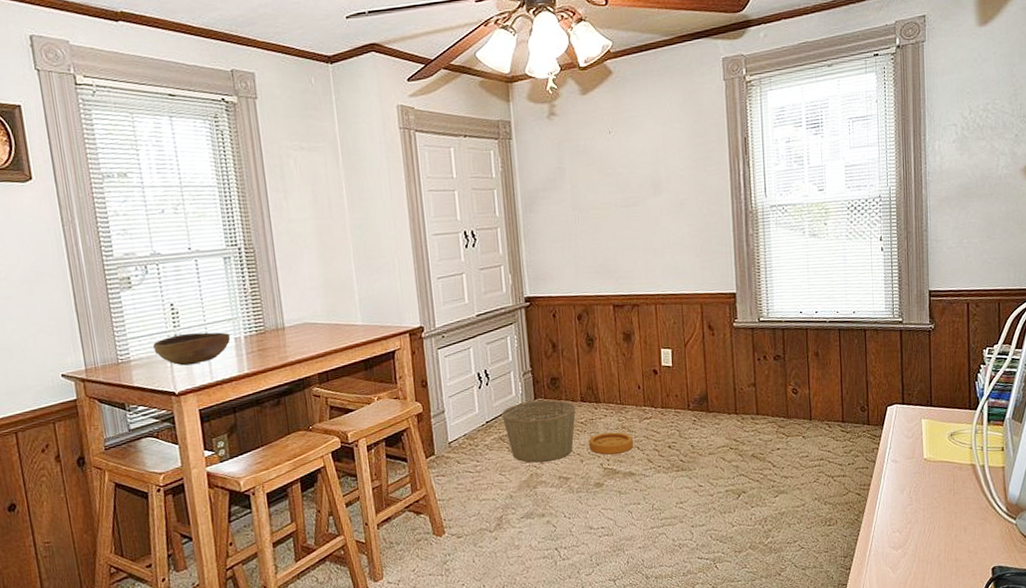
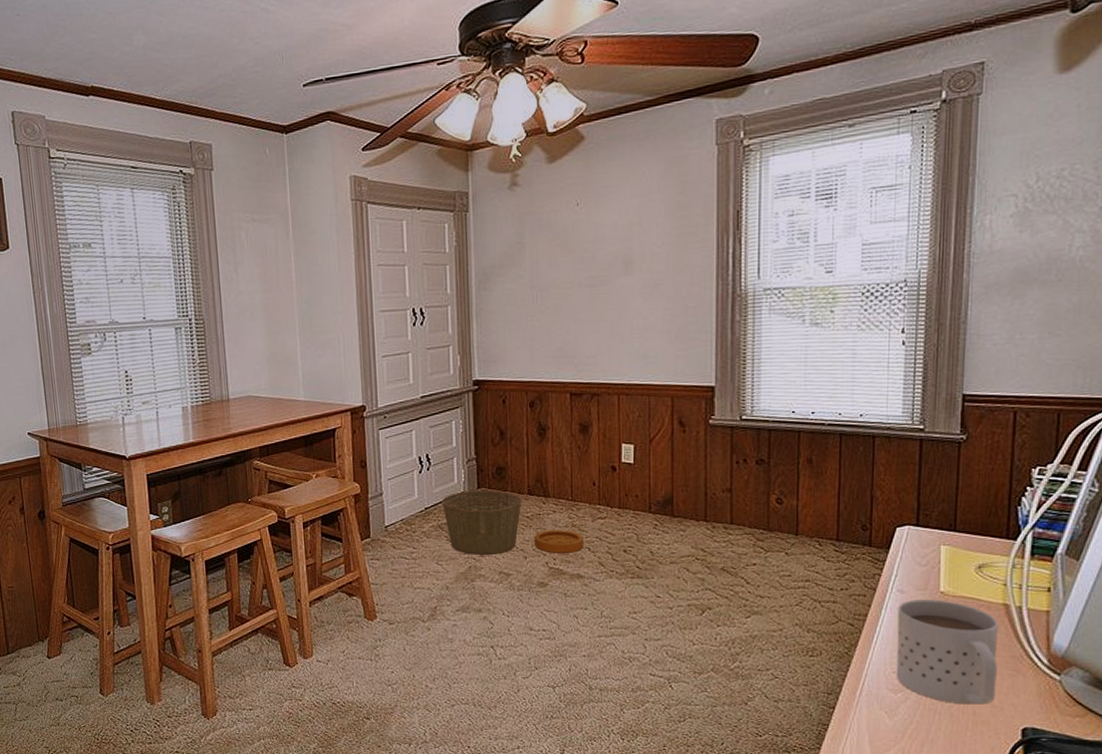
bowl: present [153,332,231,366] -> none [108,400,179,431]
mug: none [893,465,971,553] -> present [896,600,999,705]

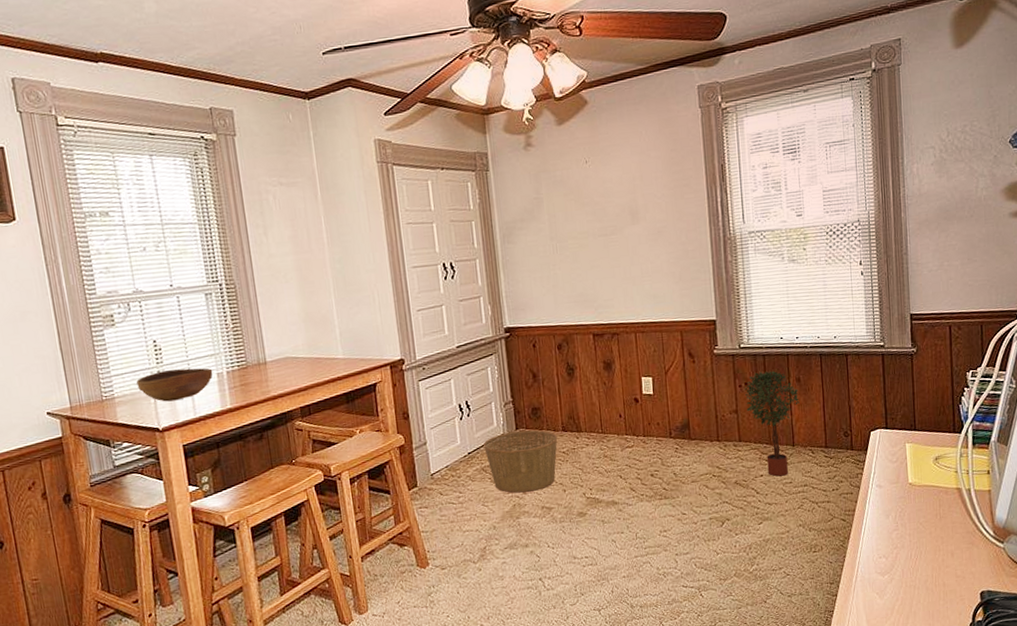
bowl: none [108,400,179,431] -> present [136,368,213,402]
pet bowl: present [534,530,585,553] -> none [571,461,616,484]
potted tree: none [743,448,809,567] -> present [745,370,799,477]
mug: present [896,600,999,705] -> none [878,490,958,578]

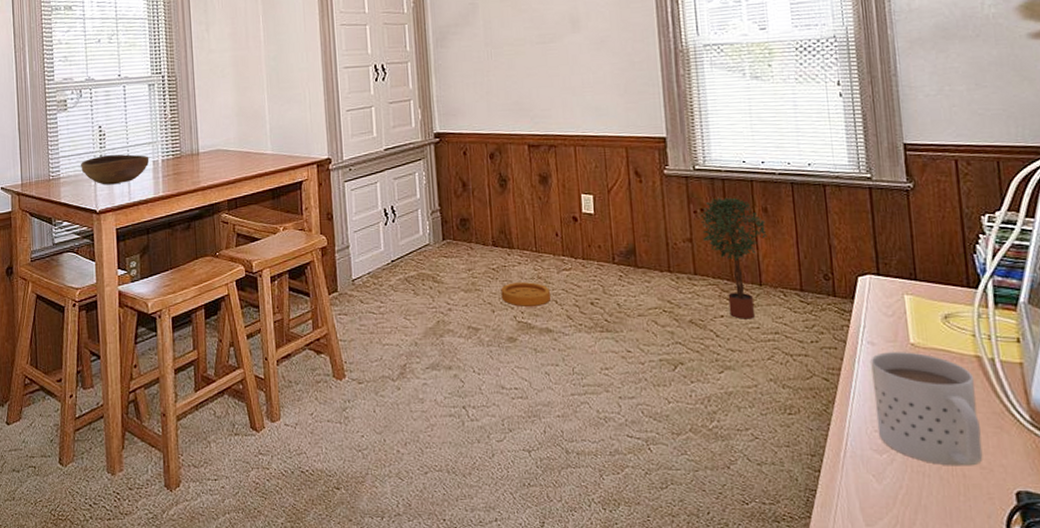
basket: present [483,430,558,493] -> none [408,241,487,309]
pet bowl: none [571,461,616,484] -> present [501,282,551,307]
mug: none [878,490,958,578] -> present [870,352,983,466]

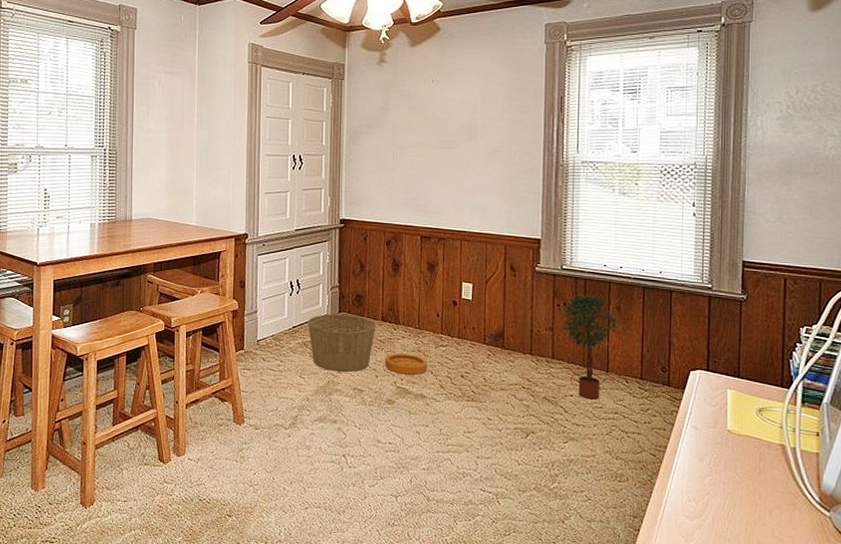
bowl: present [81,154,150,185] -> none [26,215,87,242]
basket: none [408,241,487,309] -> present [308,313,376,372]
mug: present [870,352,983,466] -> none [691,436,777,535]

